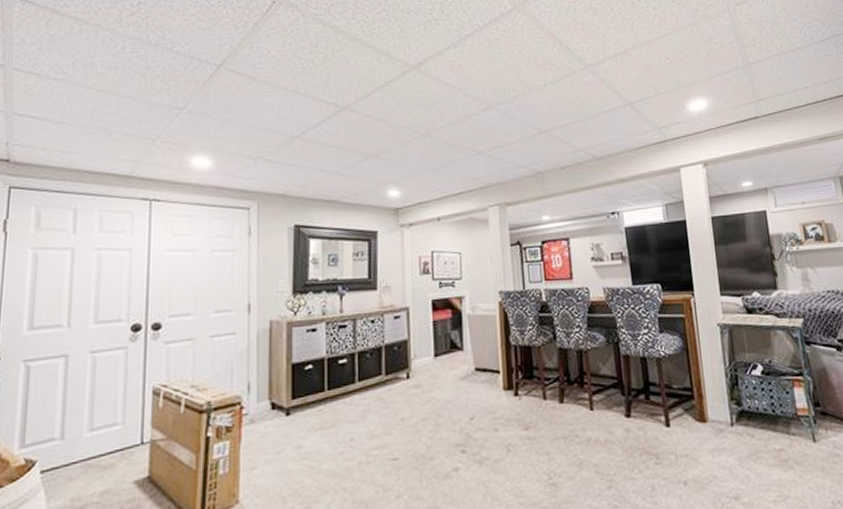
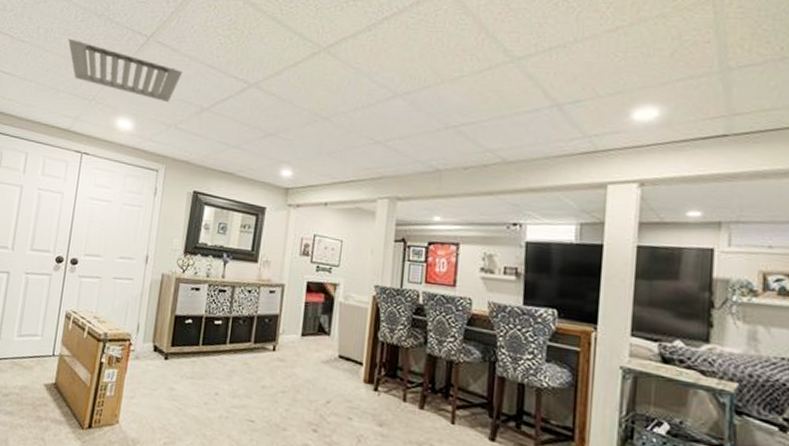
ceiling vent: none [116,72,264,134] -> present [68,38,183,103]

